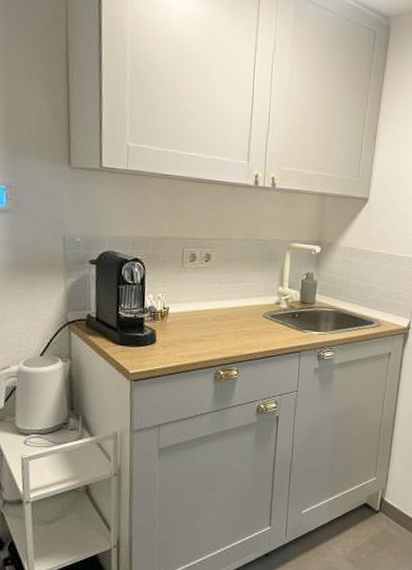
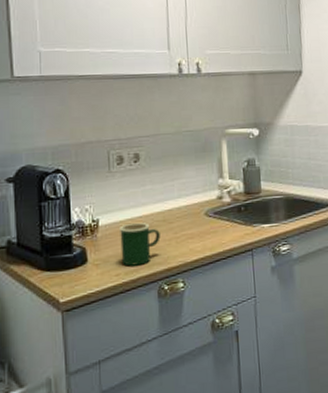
mug: none [185,314,222,351] -> present [120,222,160,266]

